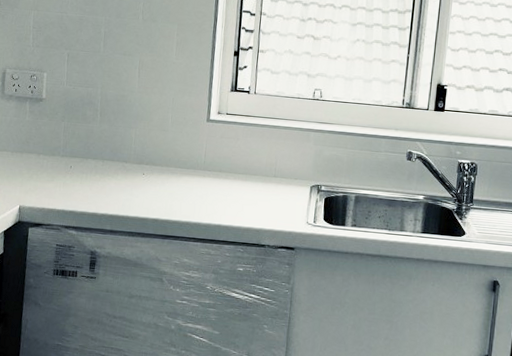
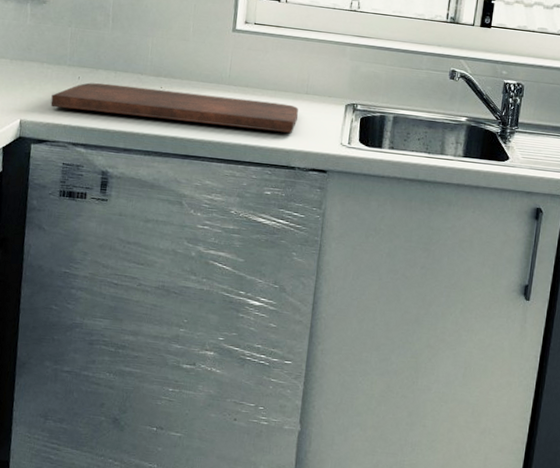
cutting board: none [46,171,267,213] -> present [50,82,298,133]

